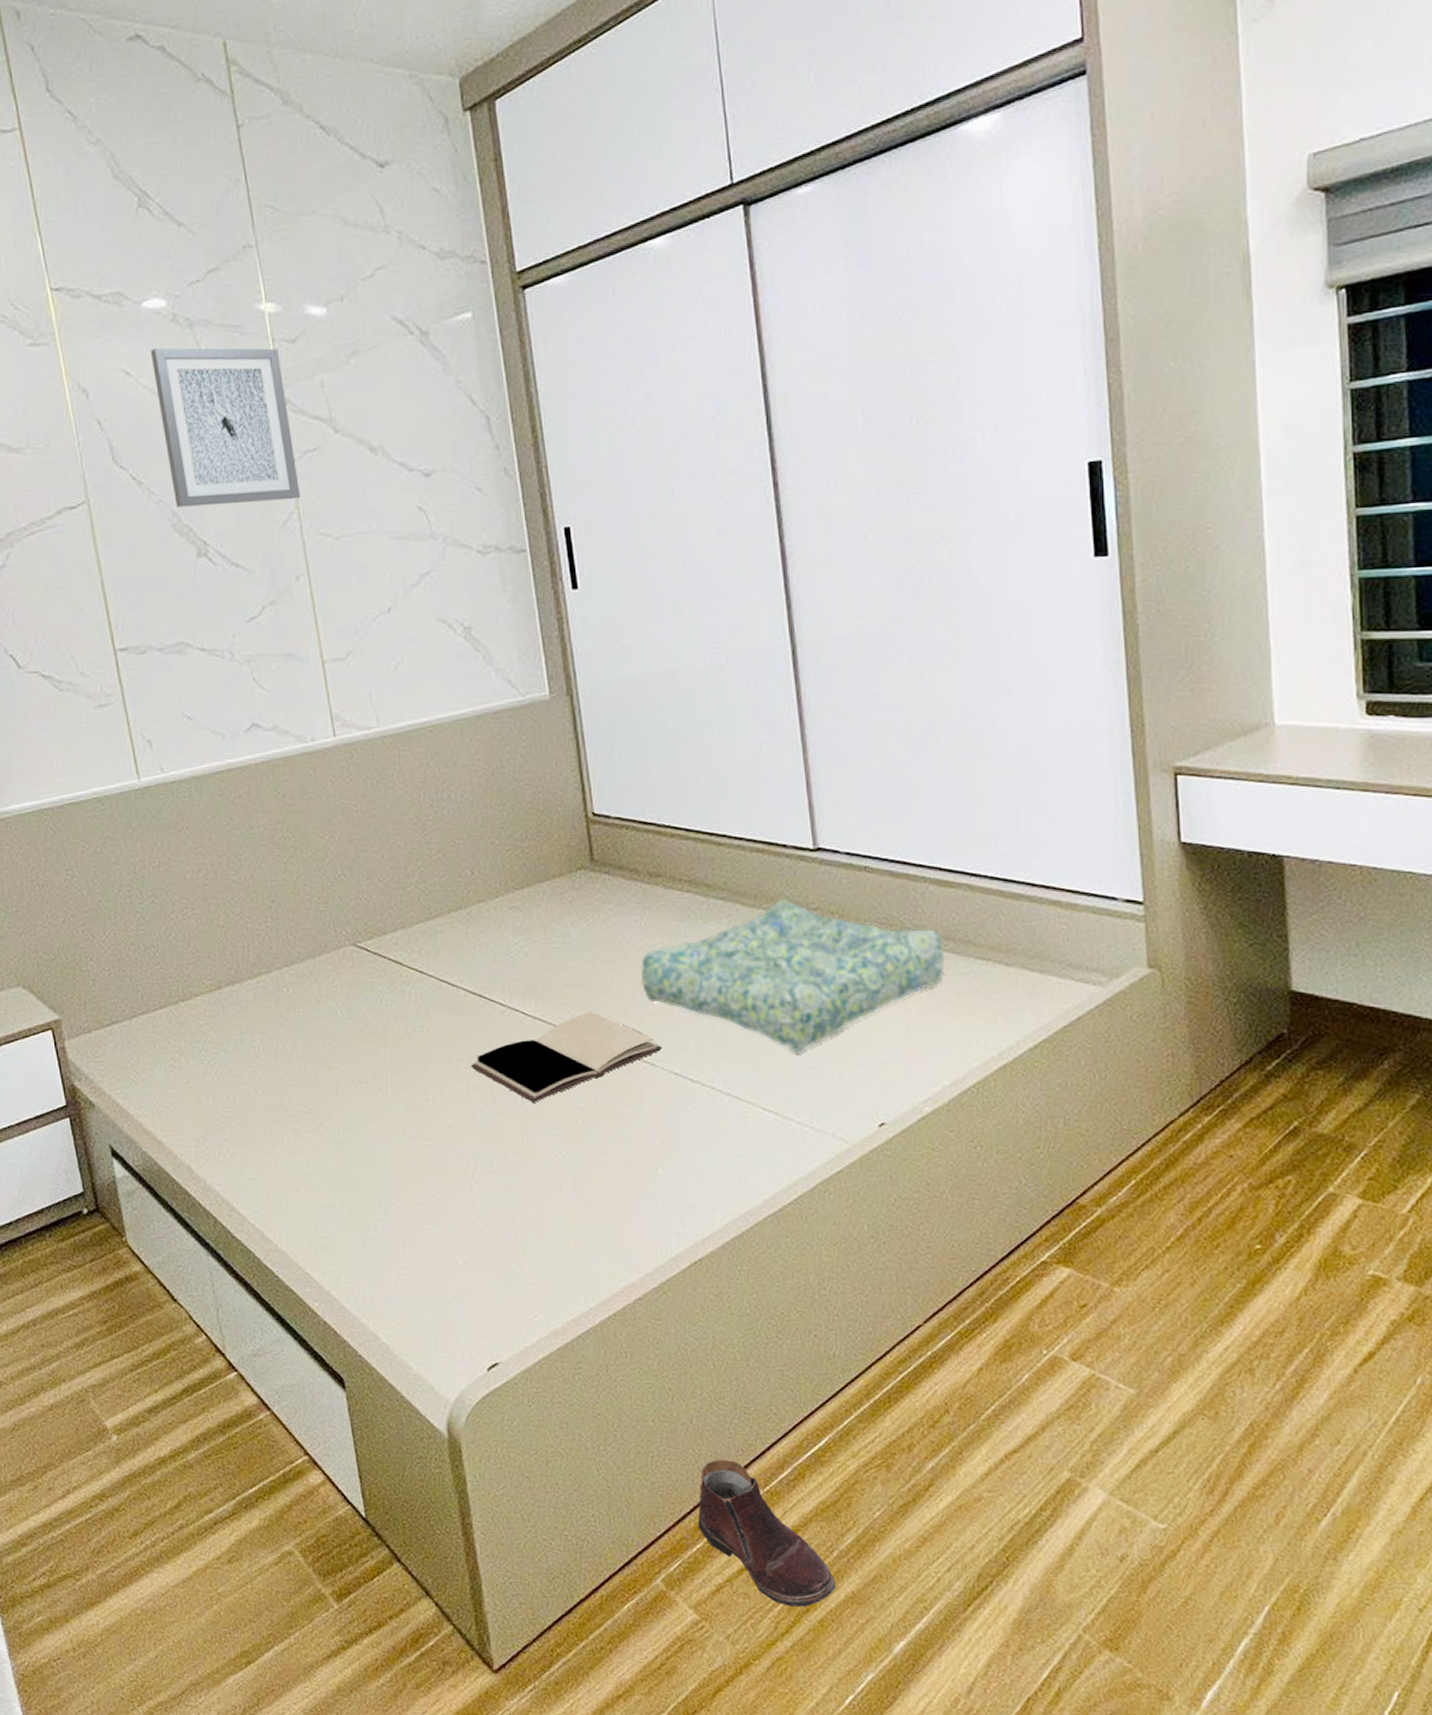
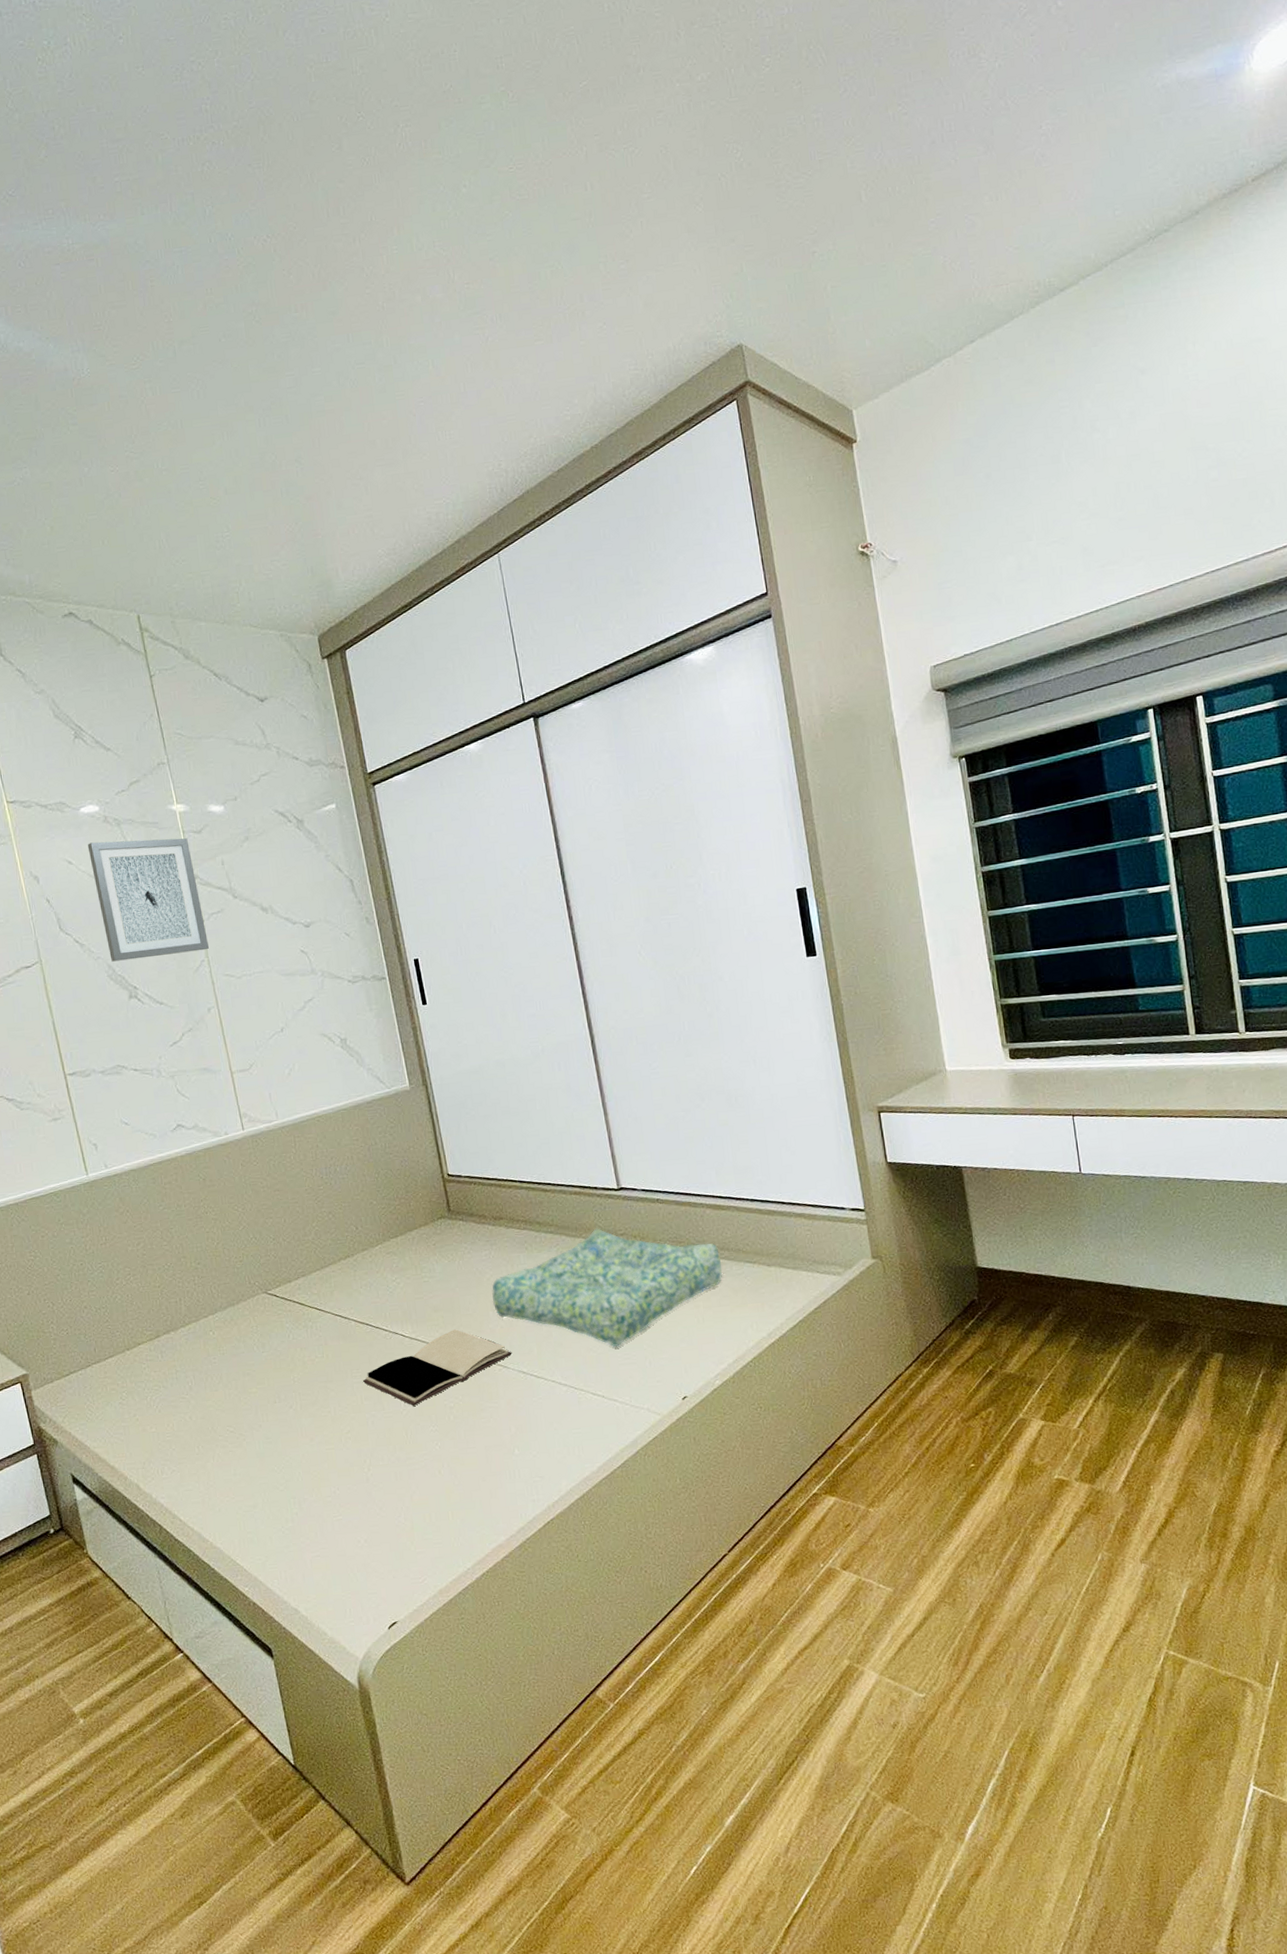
shoe: present [697,1459,836,1607] -> none [563,1680,676,1798]

